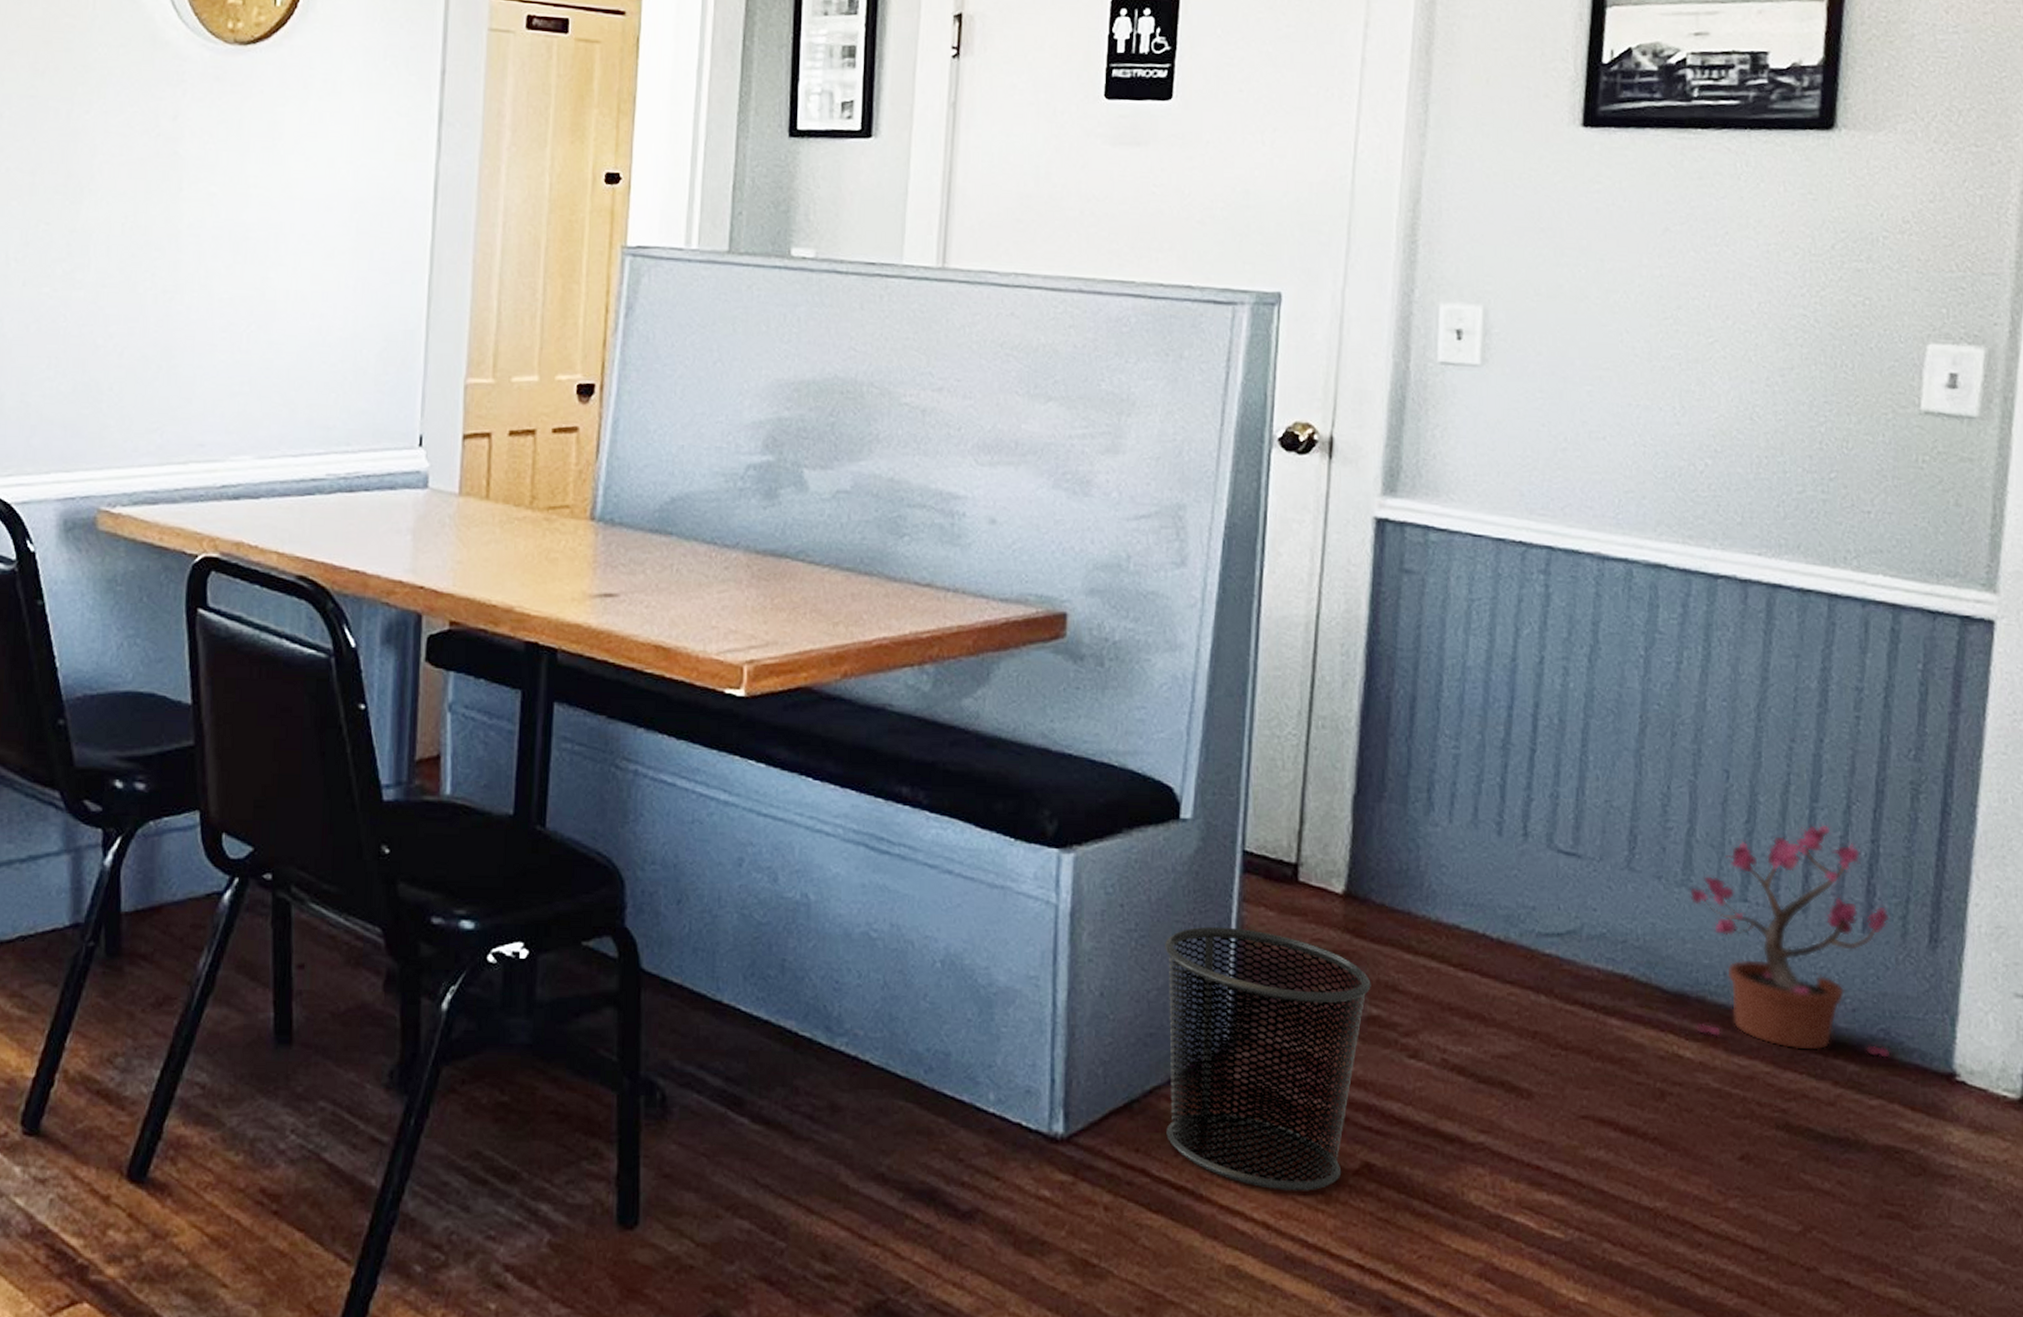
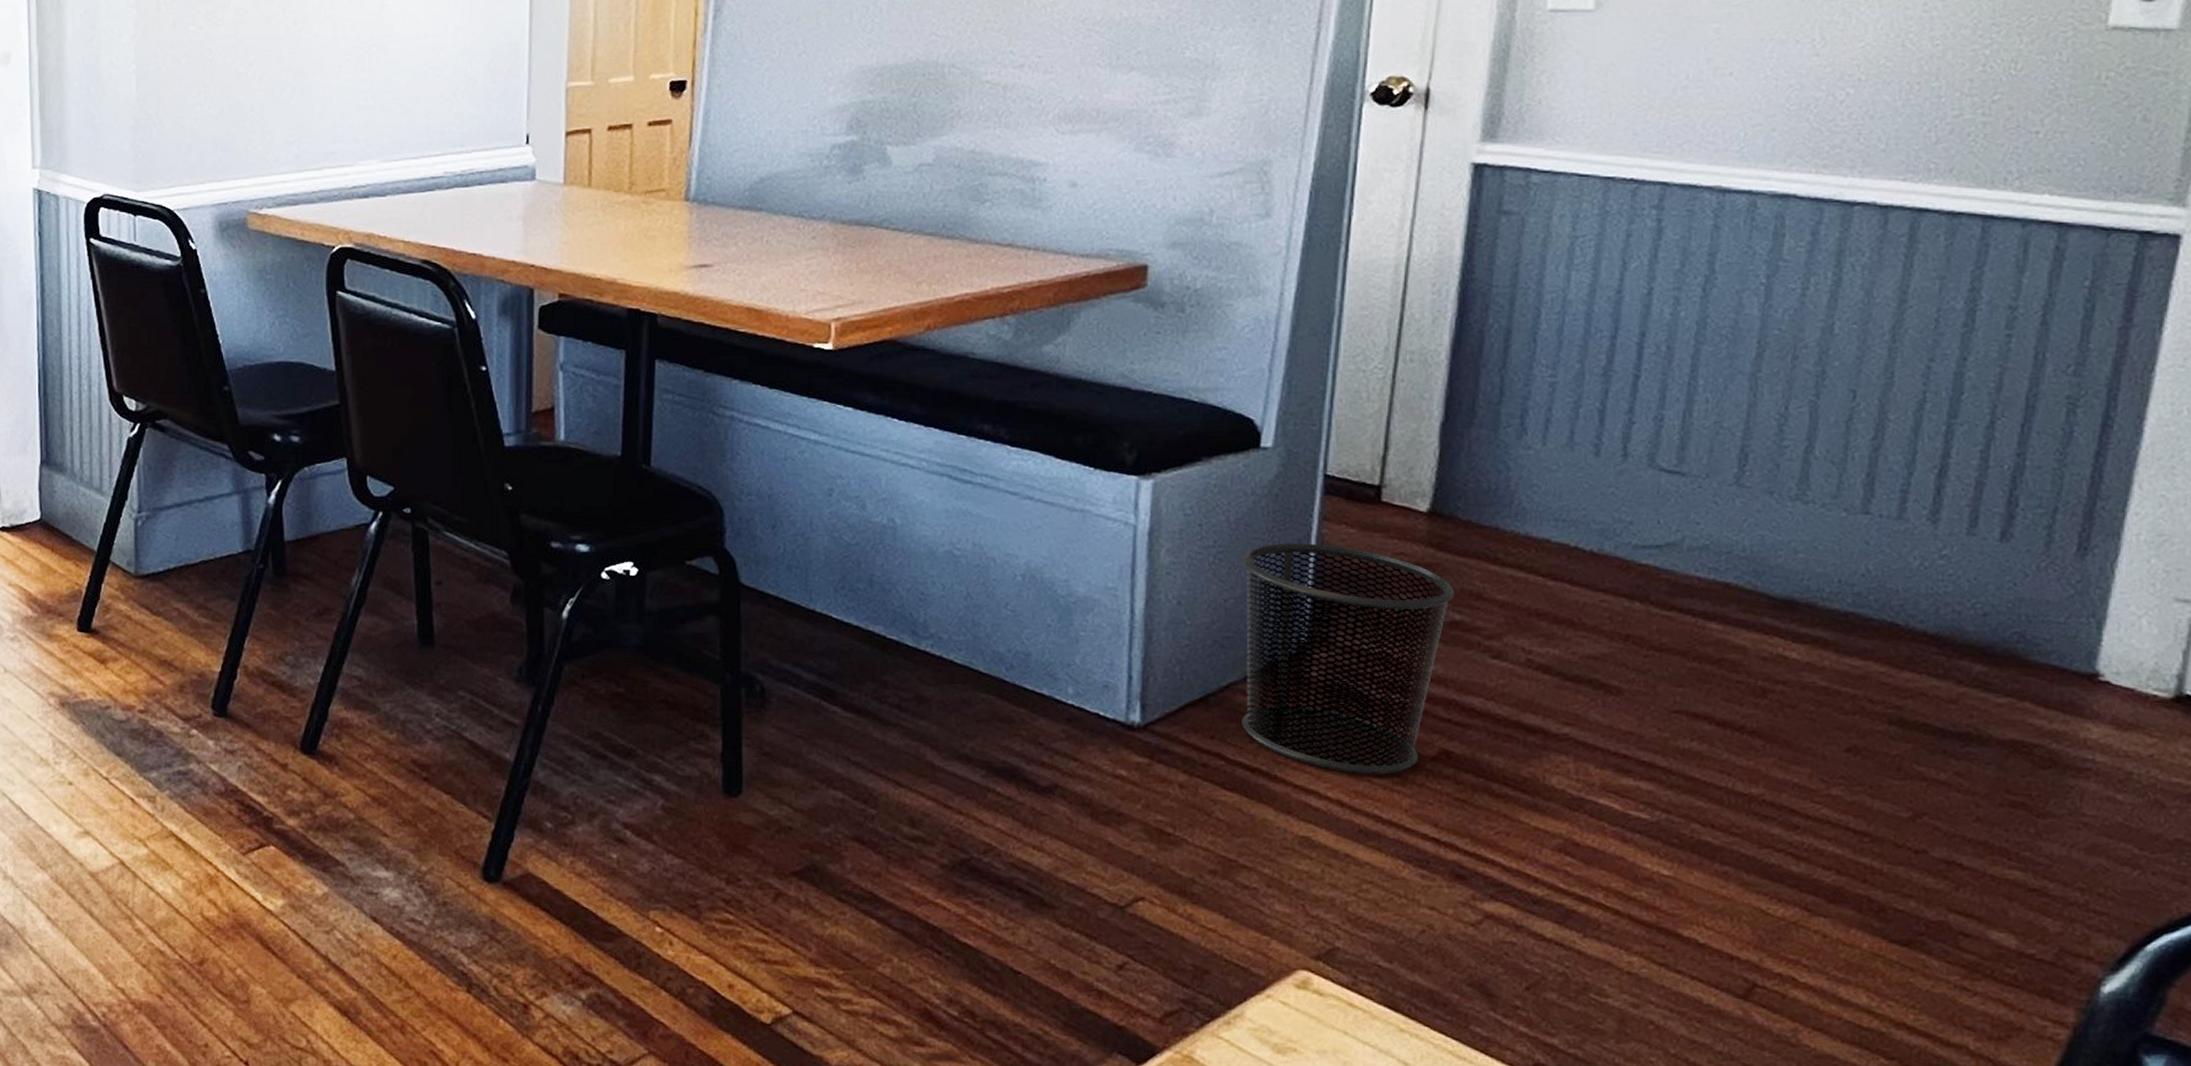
potted plant: present [1690,824,1891,1059] -> none [1803,439,2033,661]

